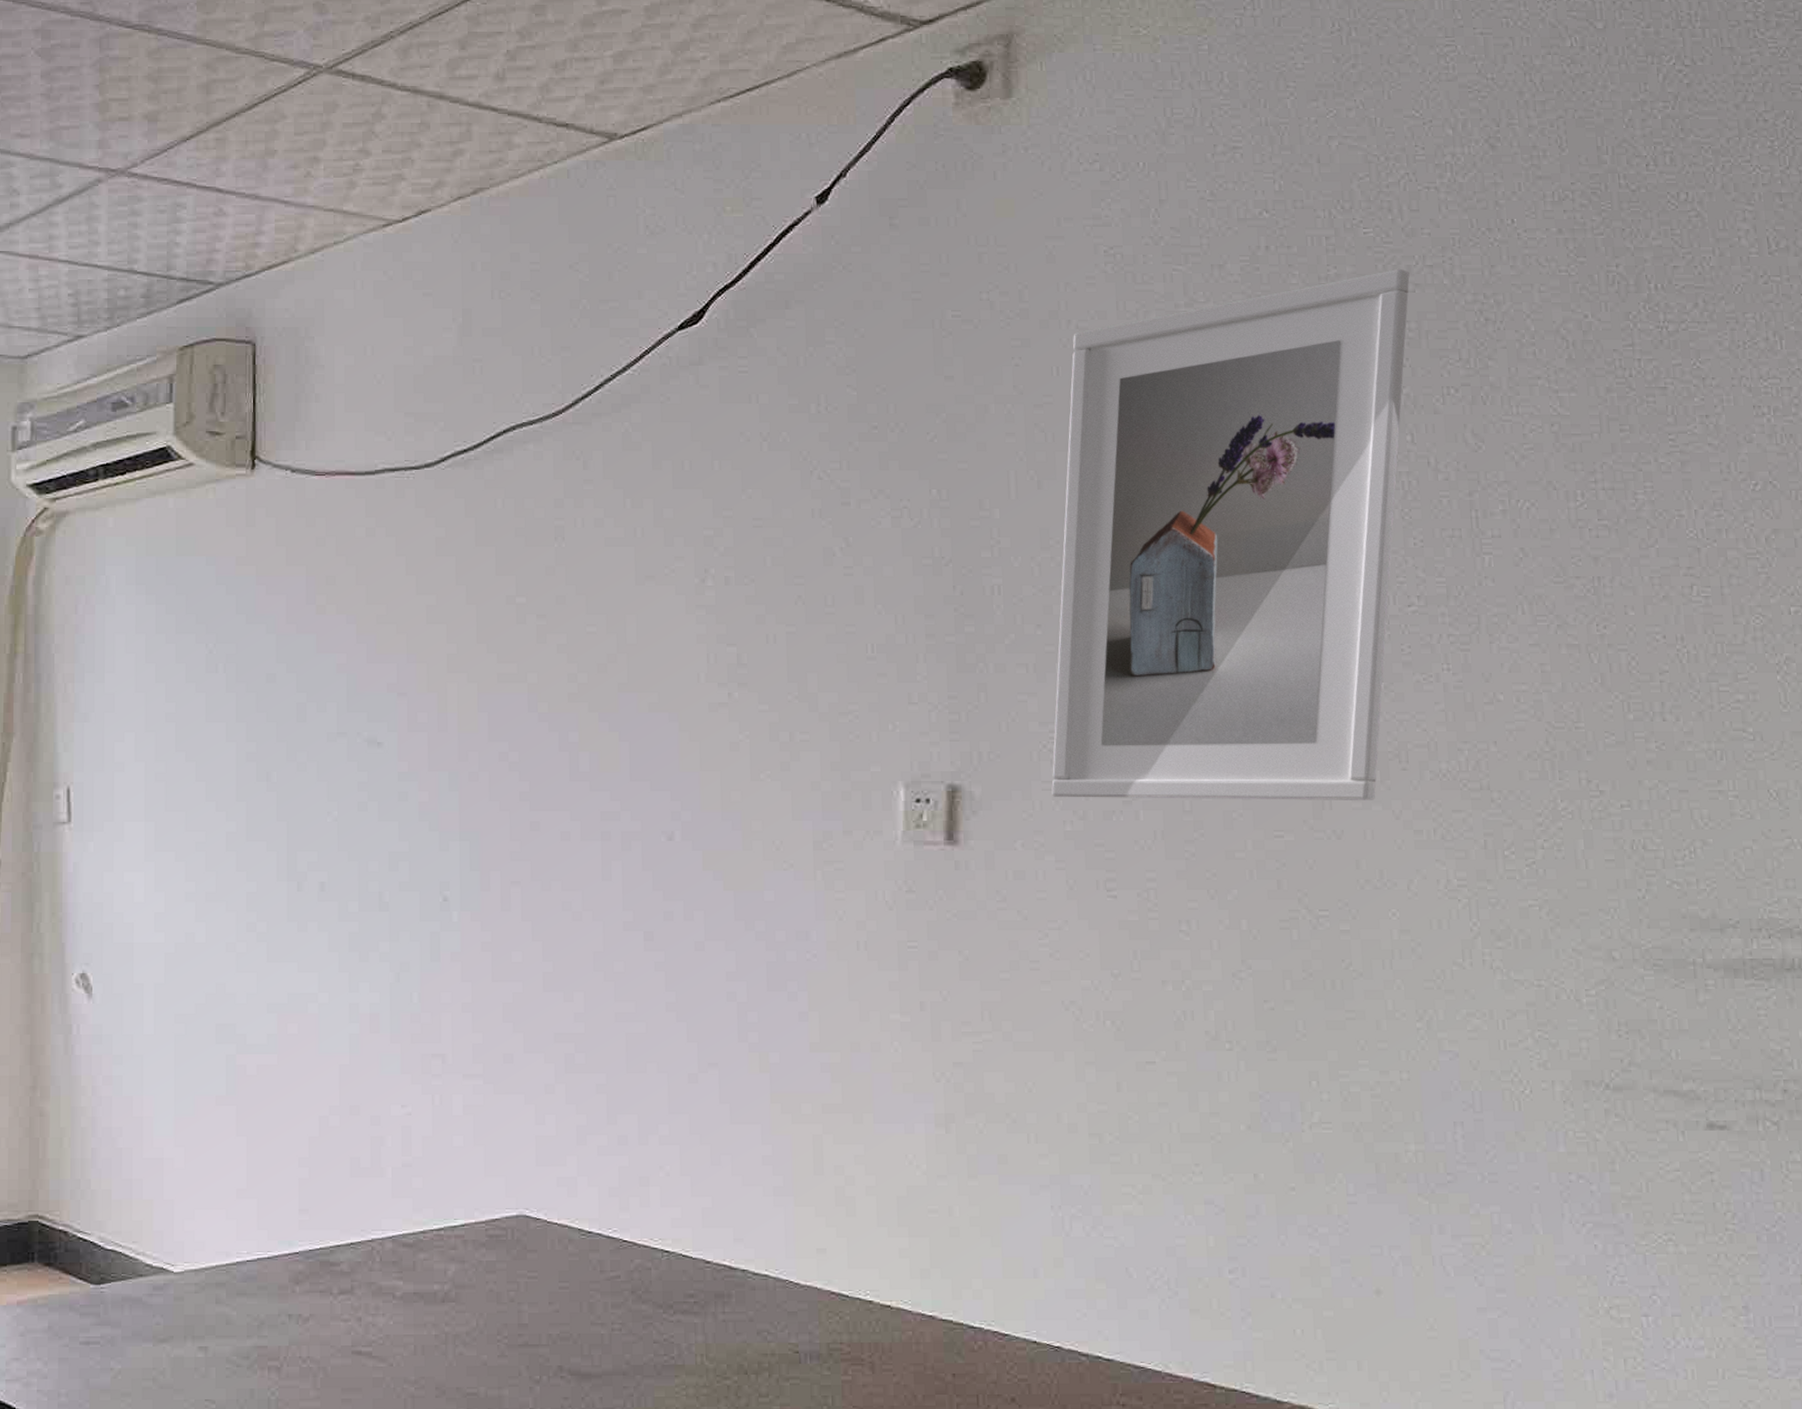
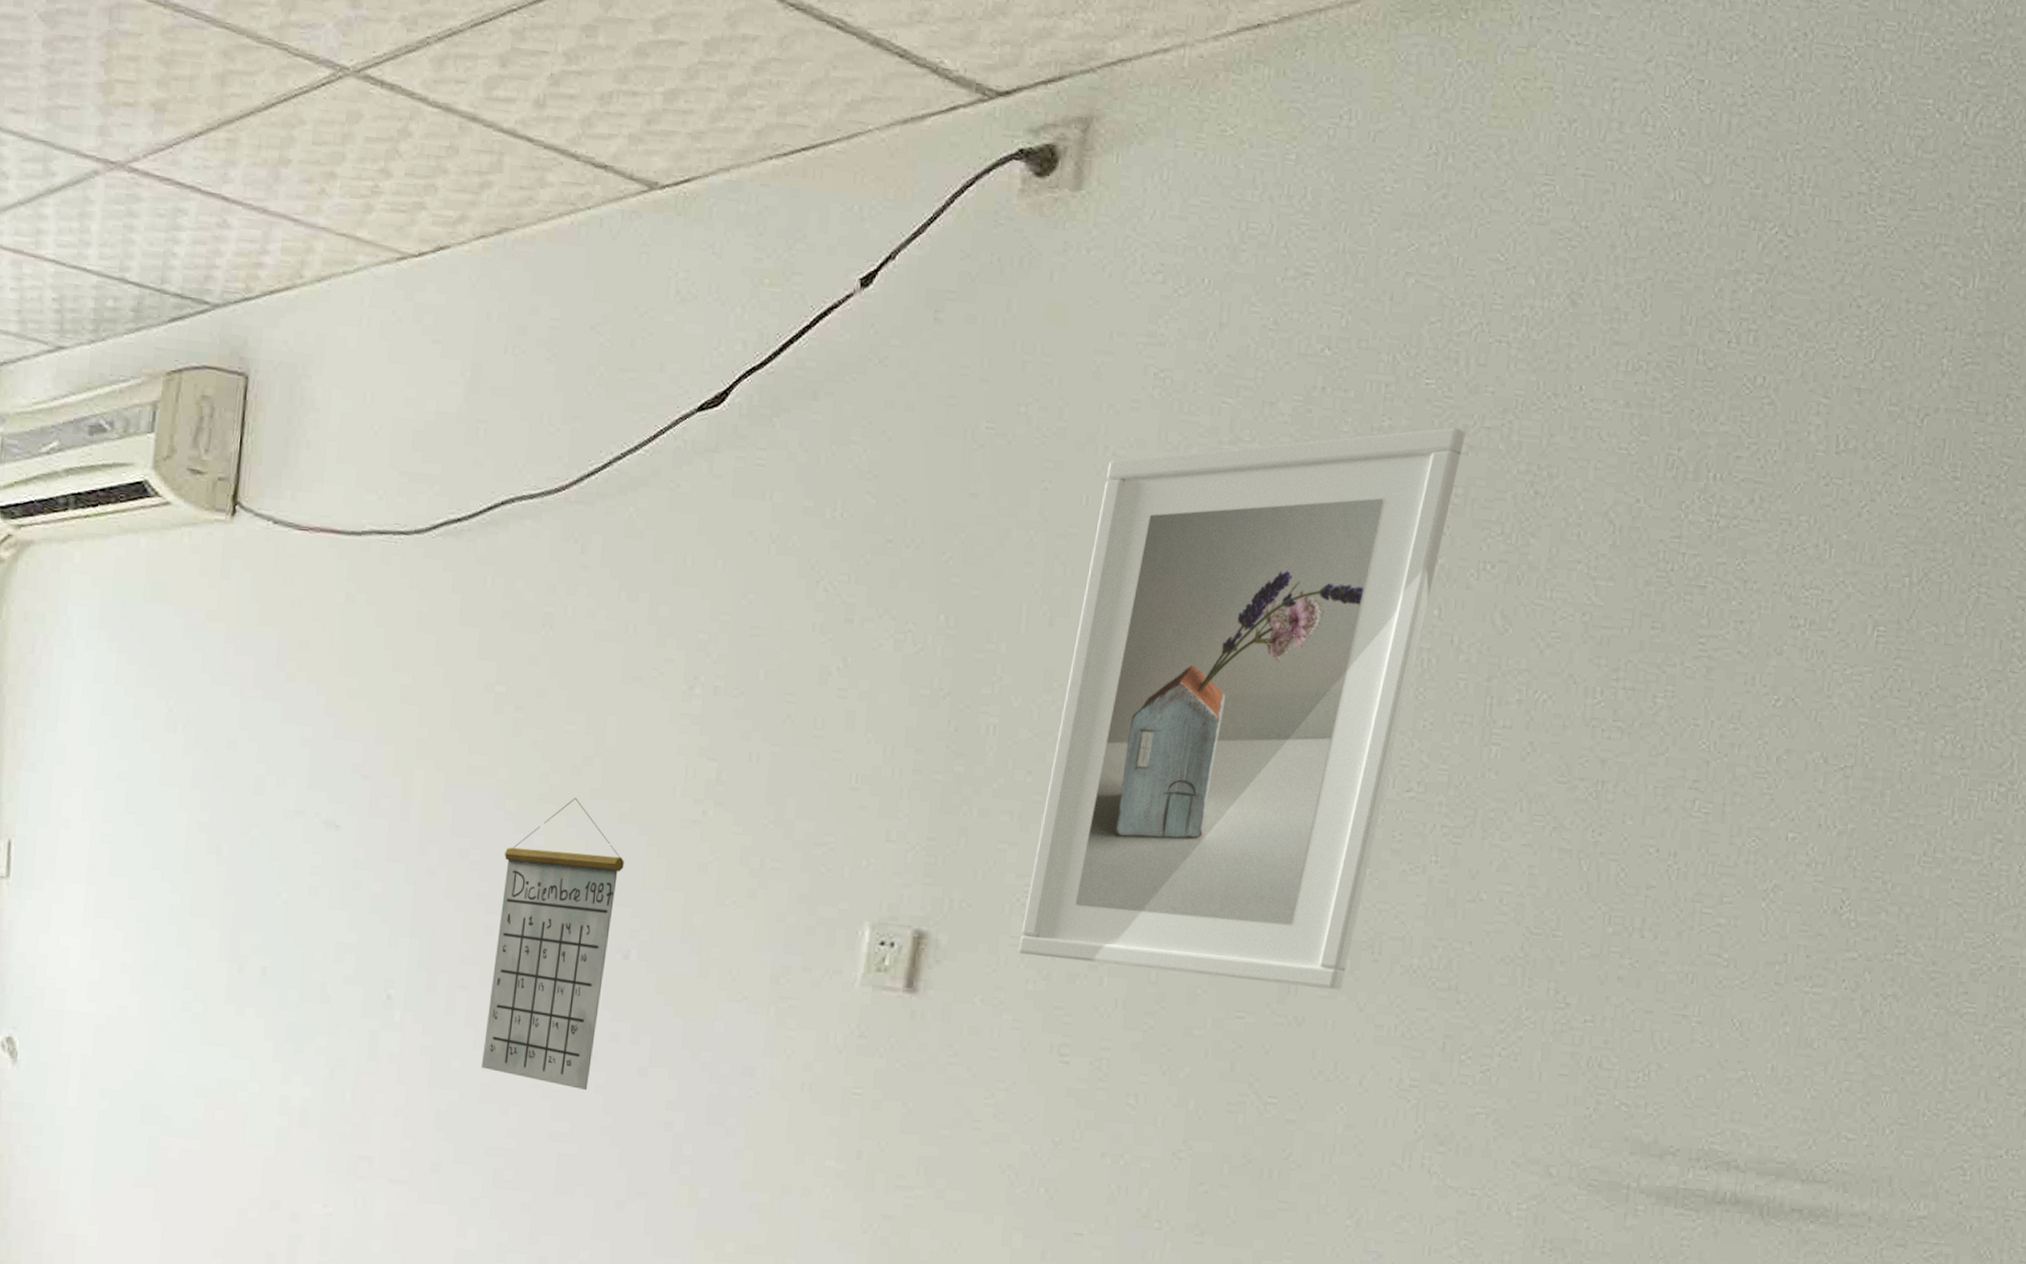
calendar: none [542,694,658,969] -> present [482,798,624,1090]

